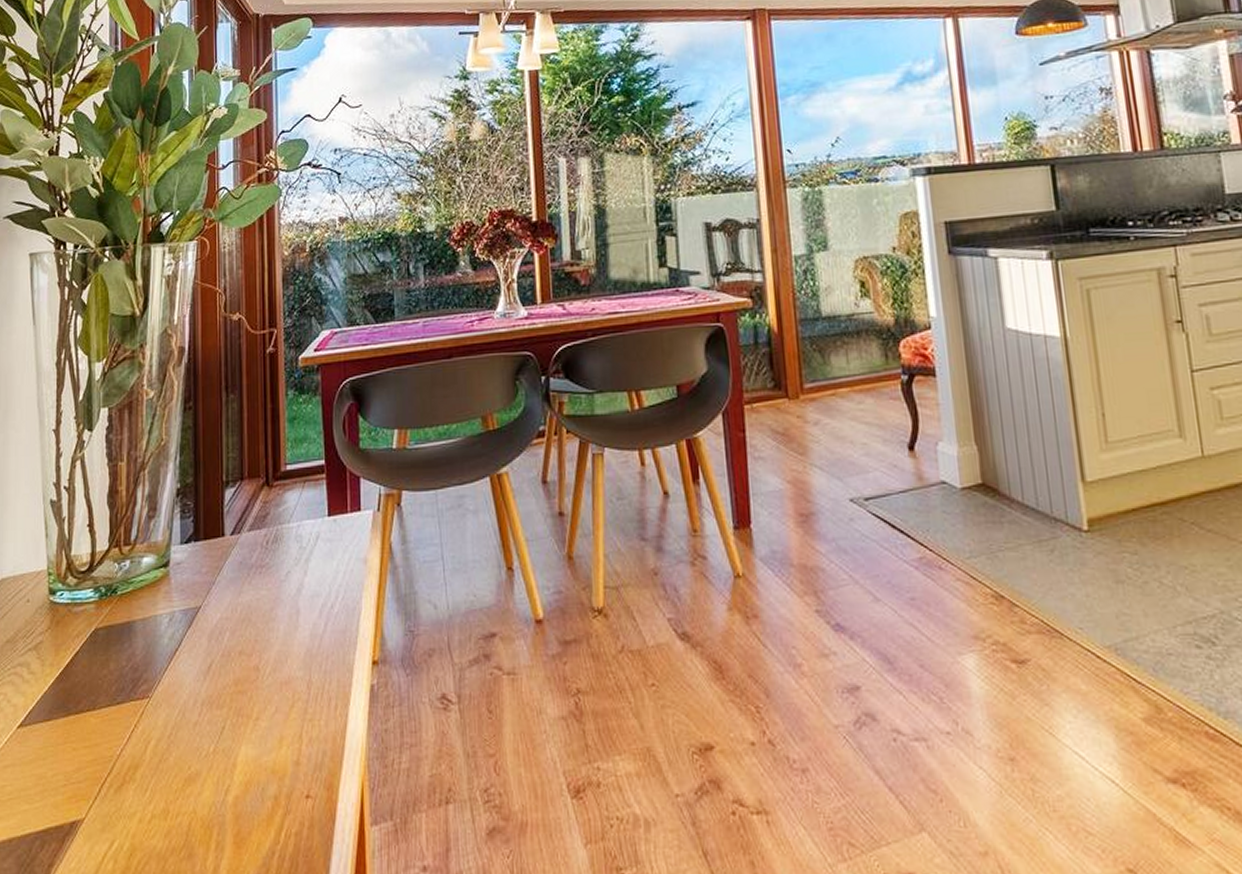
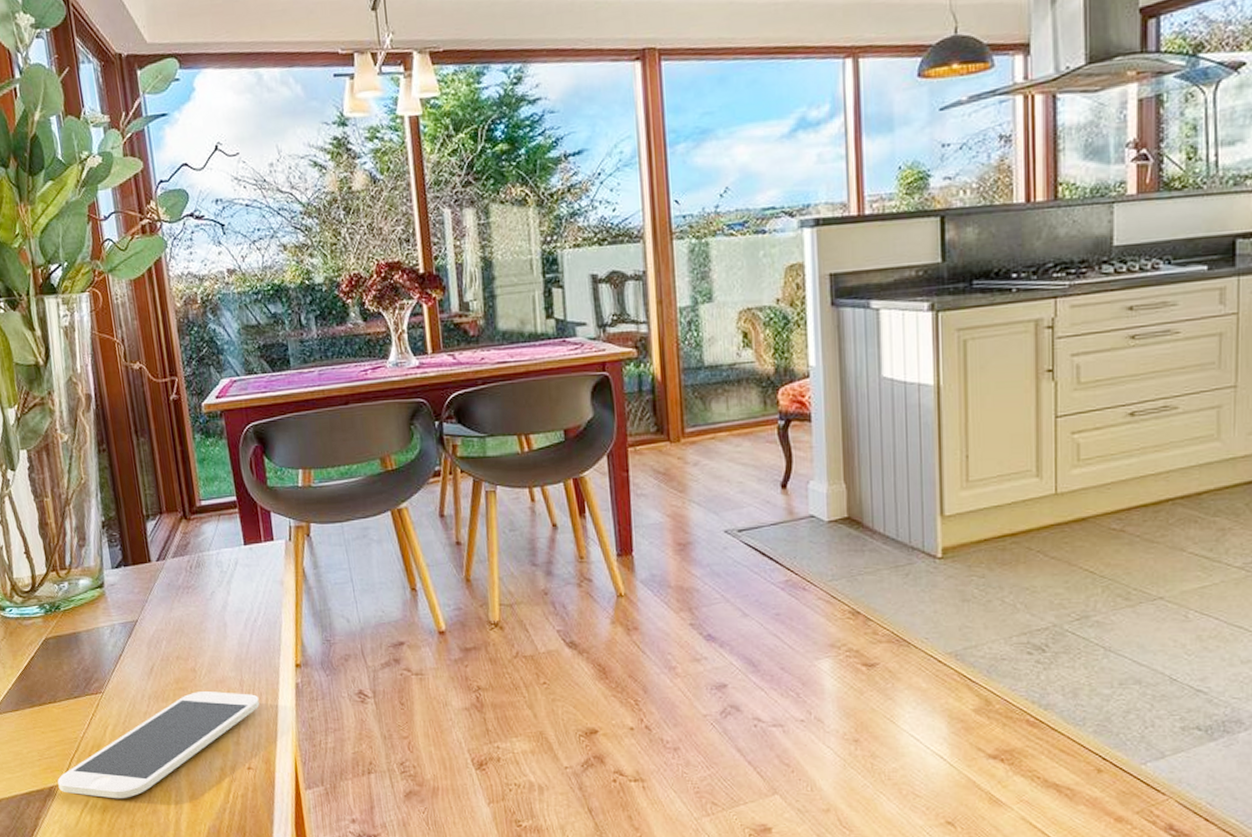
smartphone: none [82,696,327,839] -> present [57,692,259,799]

